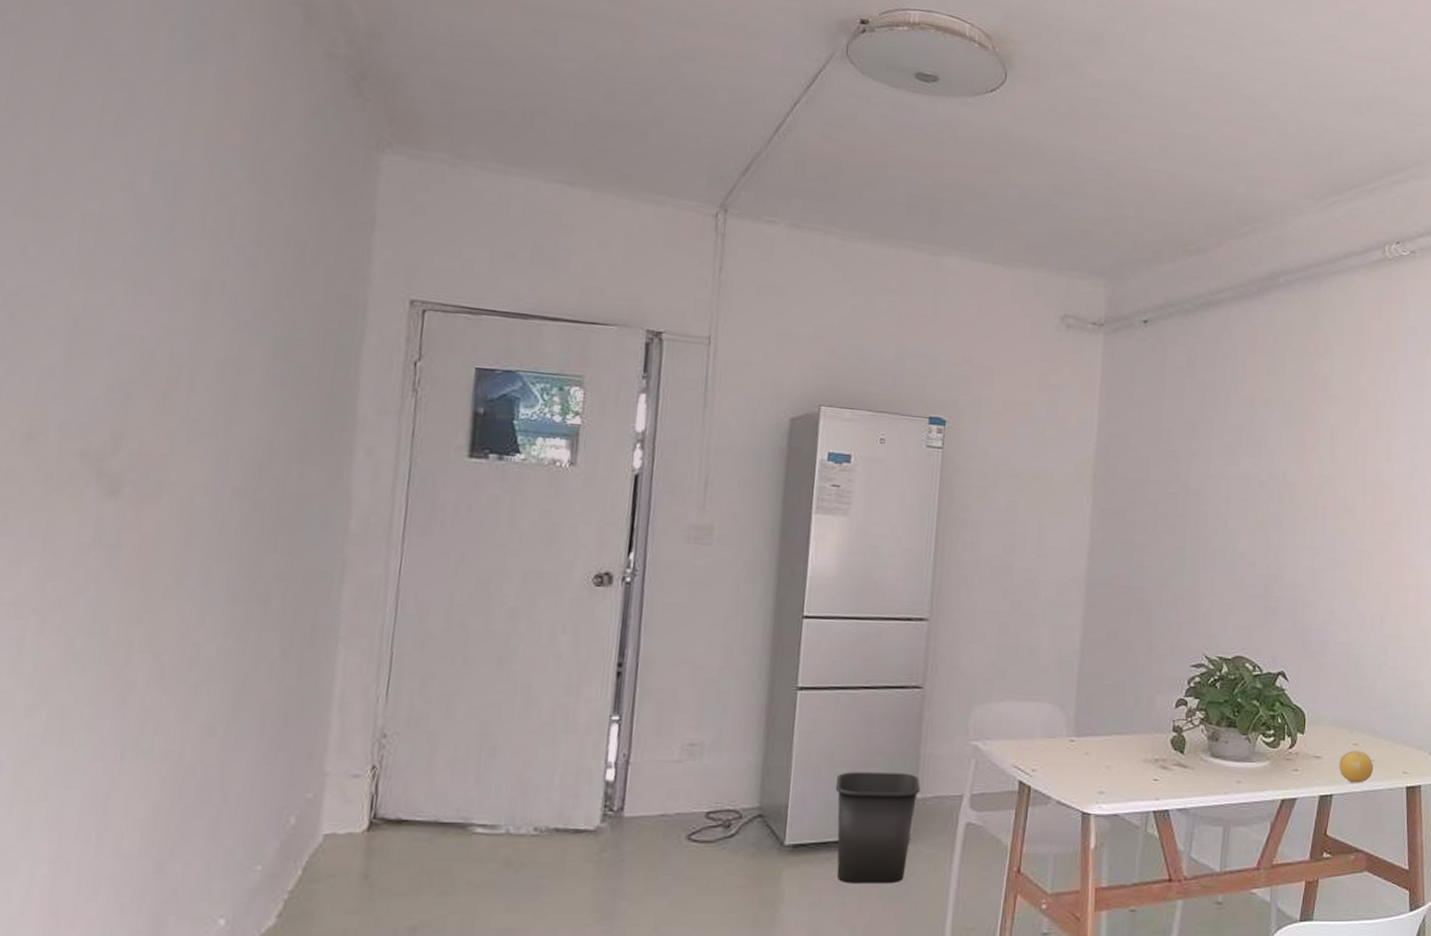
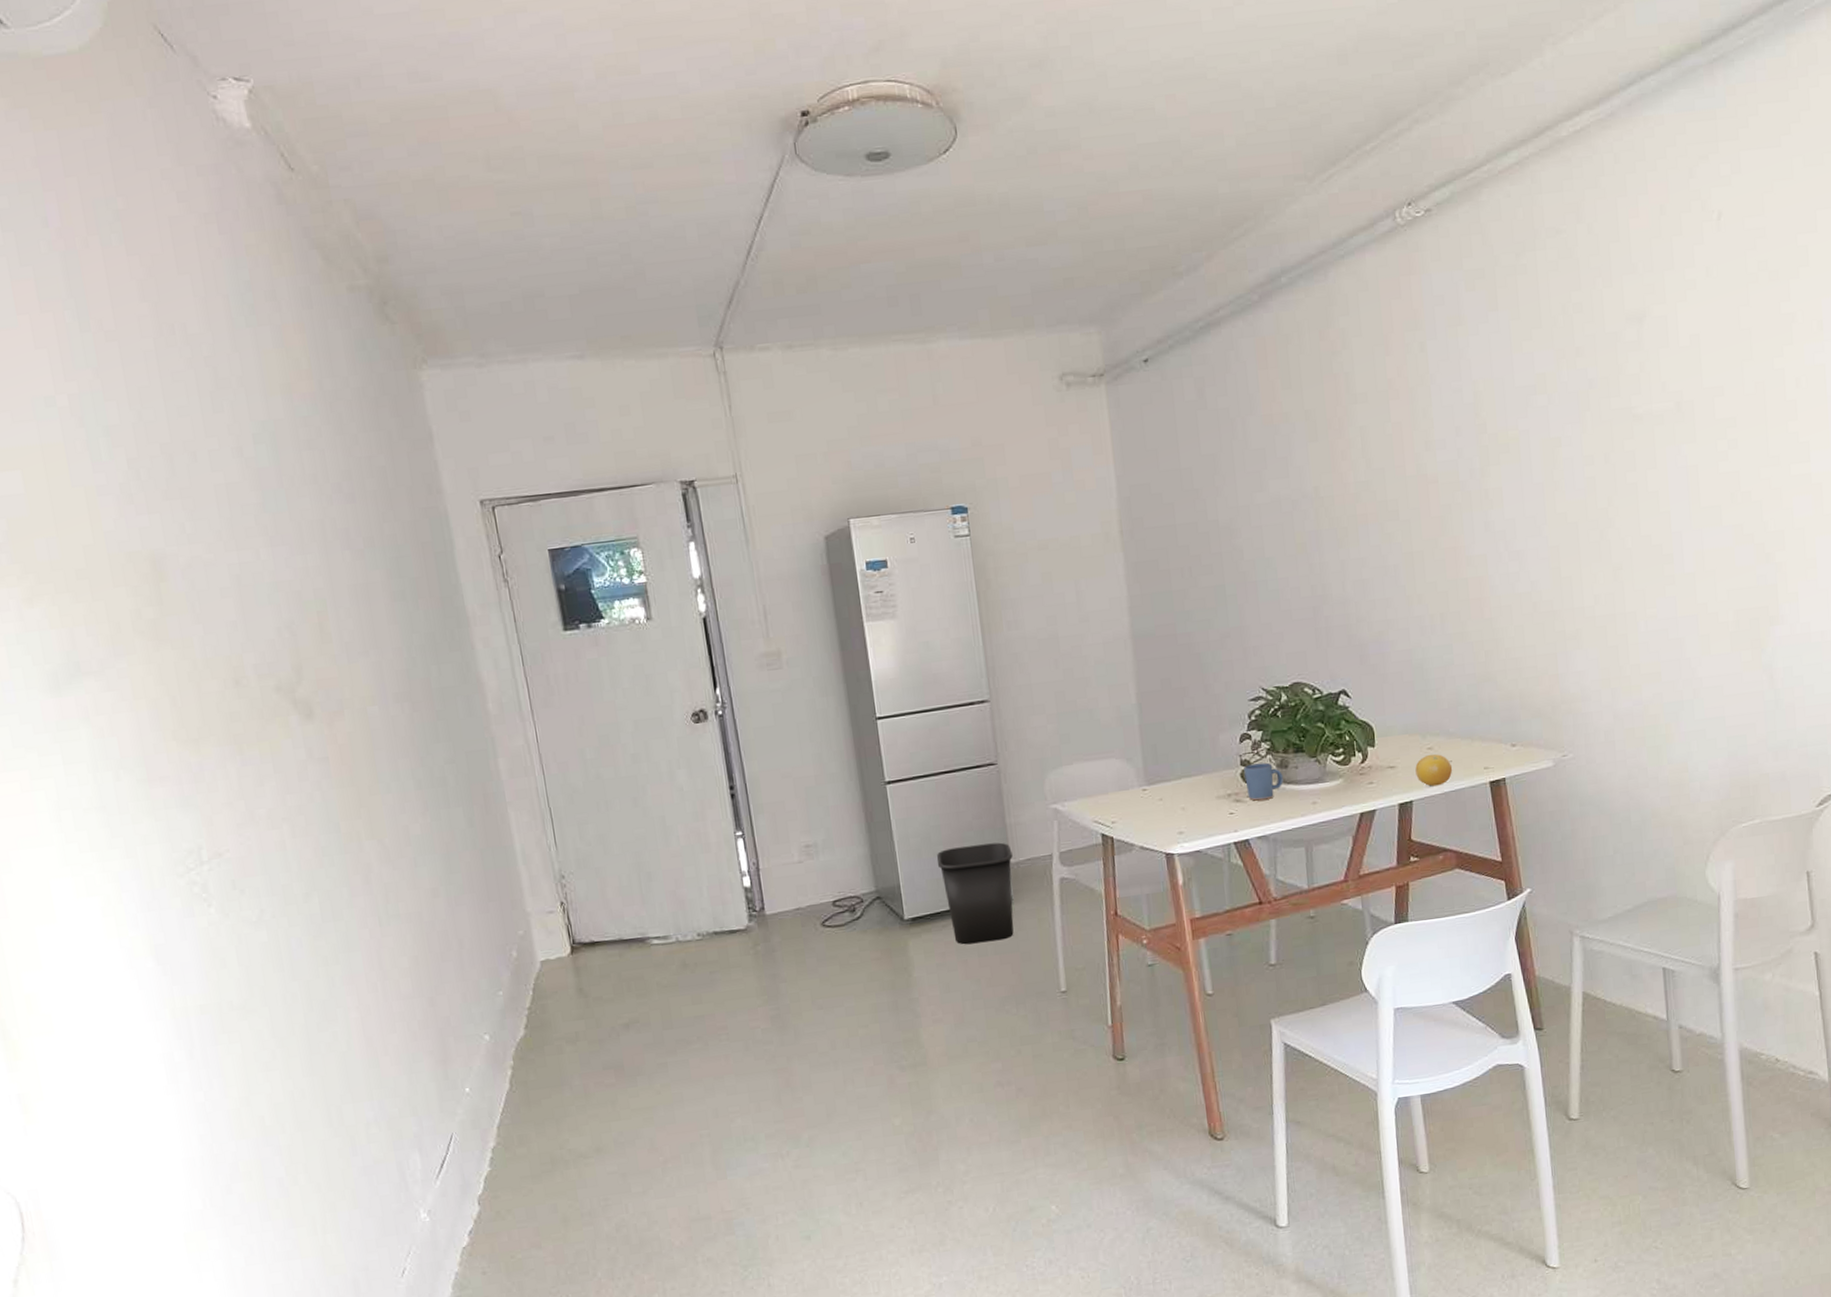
mug: none [1174,731,1212,771] -> present [1244,762,1283,801]

